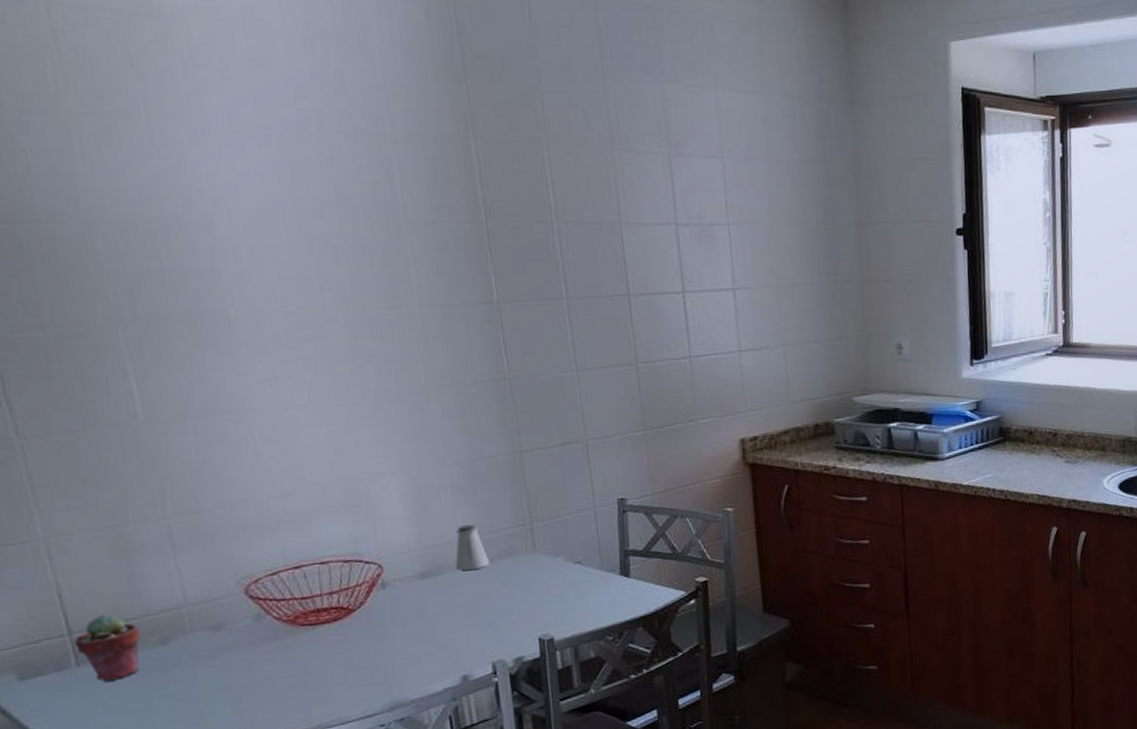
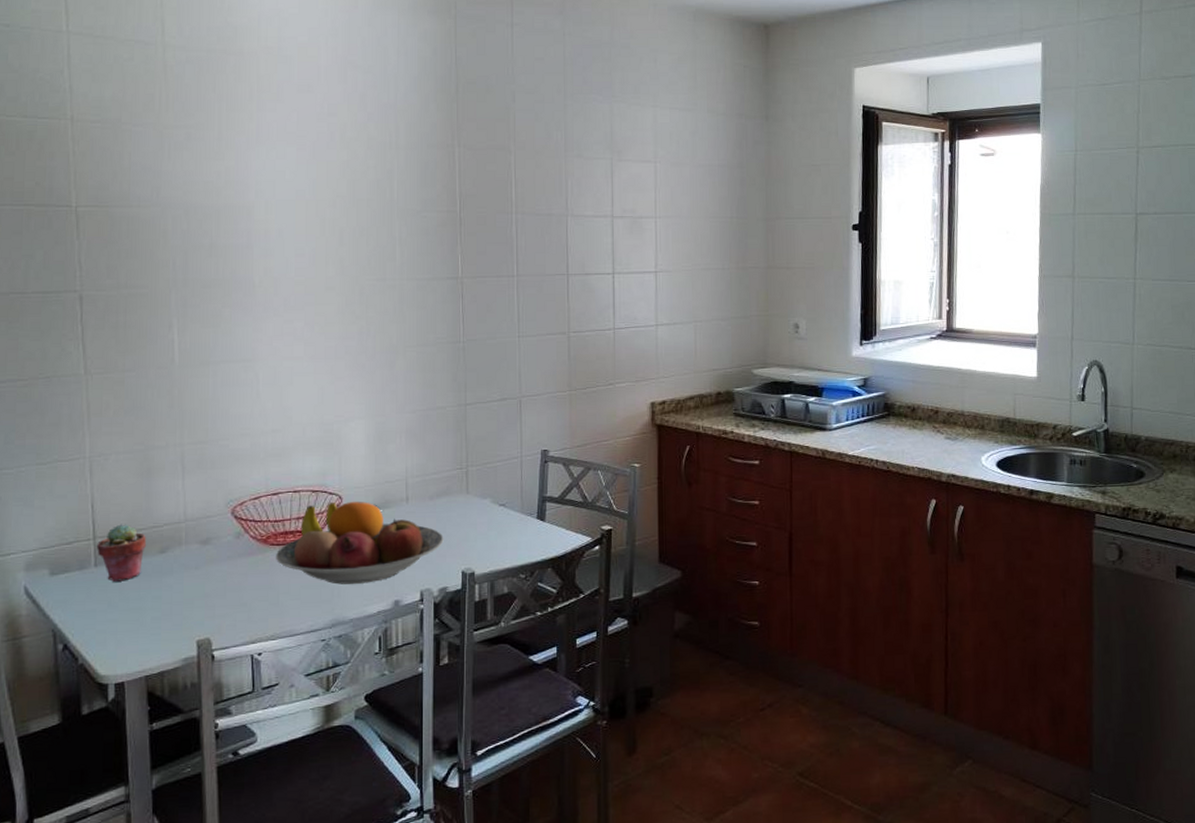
fruit bowl: none [309,569,513,664] -> present [276,501,444,585]
saltshaker: present [455,525,489,571] -> none [400,466,429,506]

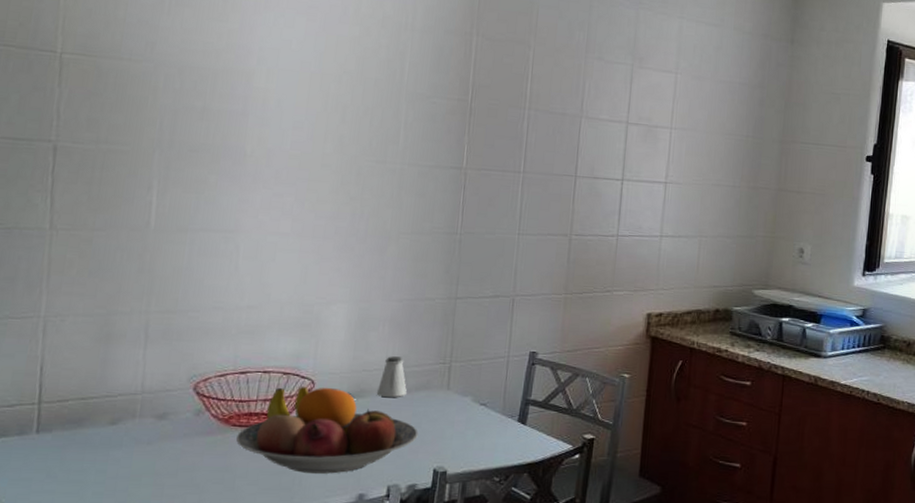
potted succulent: present [97,524,147,582] -> none [41,390,97,451]
saltshaker: none [400,466,429,506] -> present [376,356,407,398]

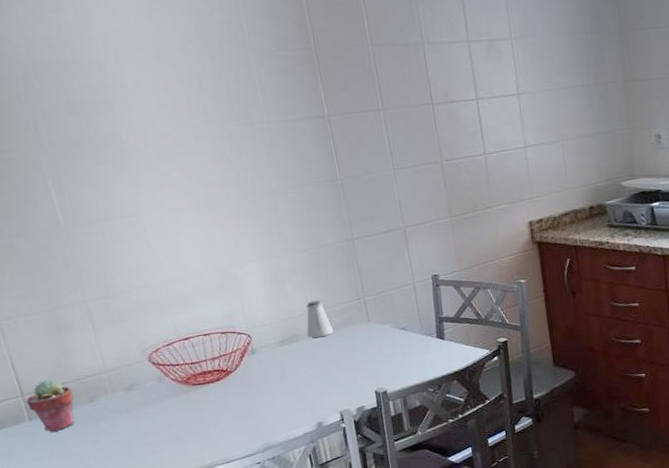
potted succulent: none [41,390,97,451] -> present [26,379,75,432]
fruit bowl: present [236,386,418,474] -> none [199,337,354,414]

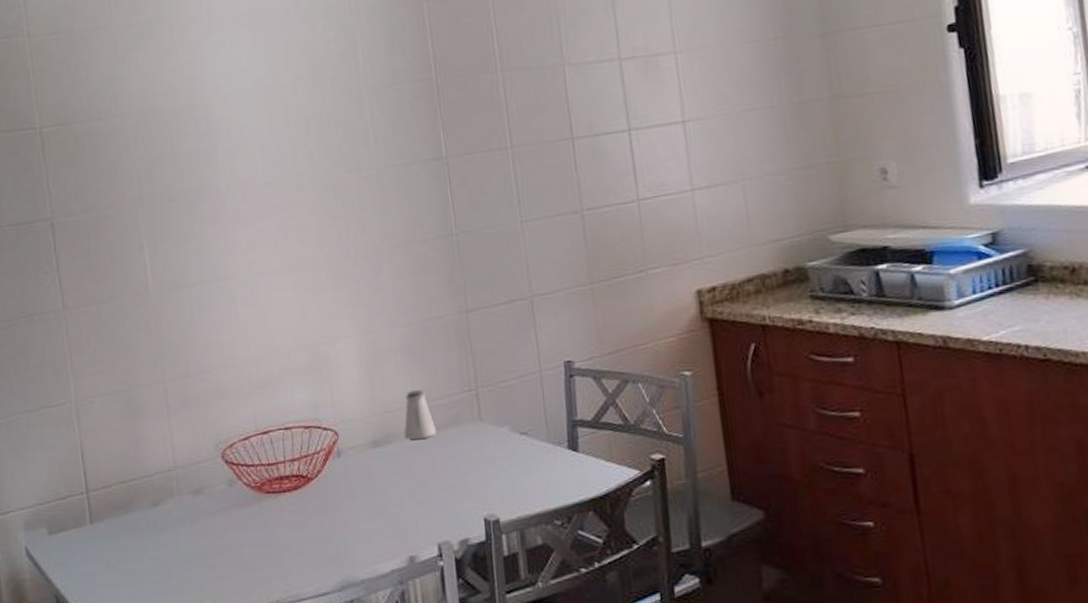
potted succulent: present [26,379,75,432] -> none [90,474,139,540]

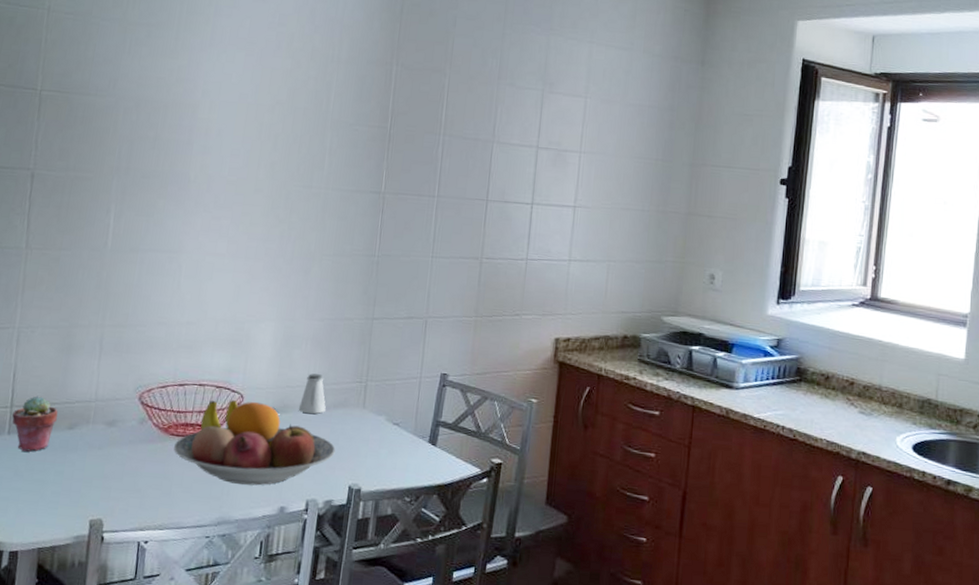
potted succulent: none [90,474,139,540] -> present [12,396,58,452]
fruit bowl: none [273,436,459,538] -> present [174,399,336,486]

